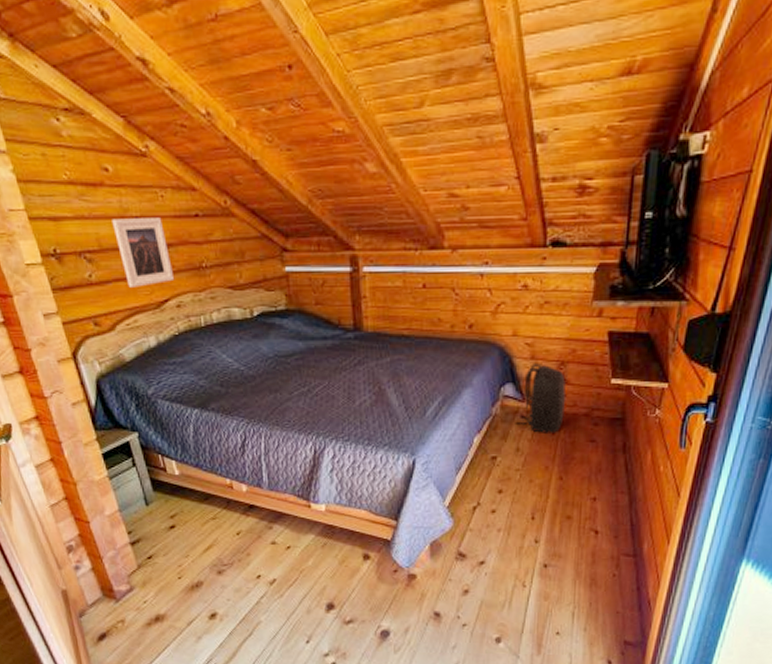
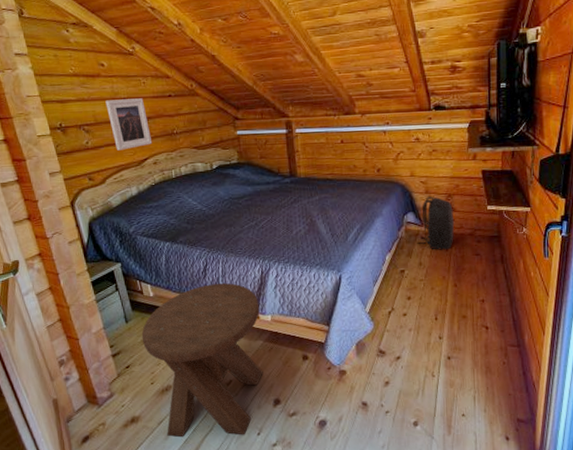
music stool: none [165,463,315,642] -> present [141,283,263,438]

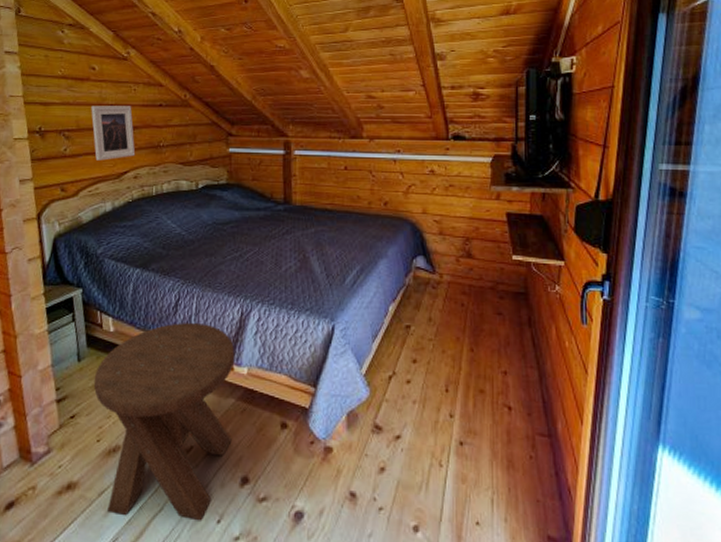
backpack: present [417,196,454,250] -> none [427,239,472,305]

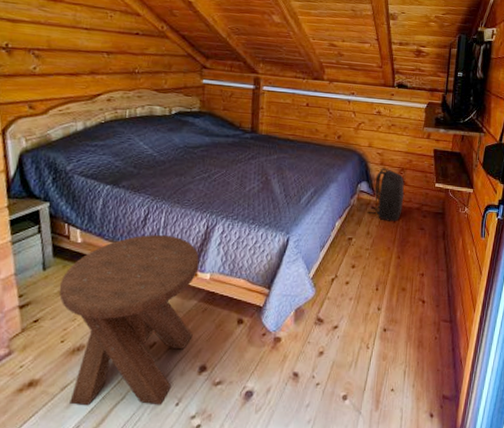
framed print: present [91,105,136,161] -> none [64,27,110,82]
backpack: none [427,239,472,305] -> present [367,168,404,222]

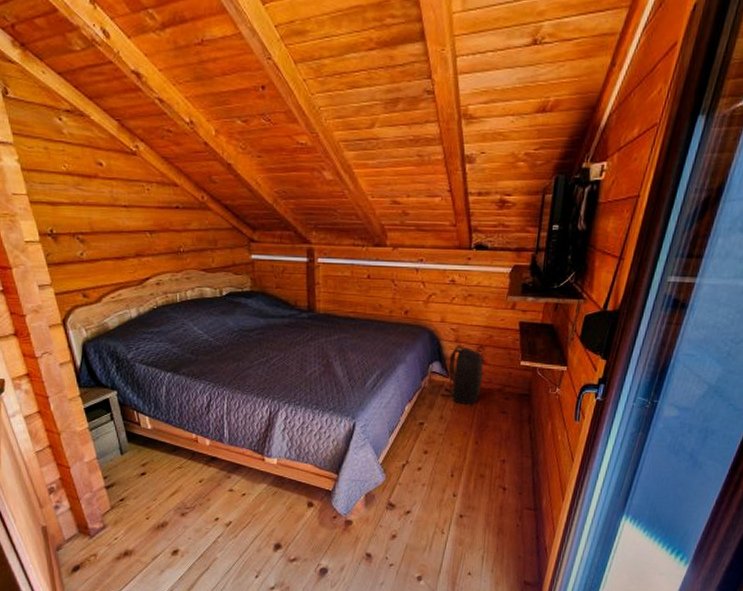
music stool: present [59,235,200,406] -> none [137,421,265,577]

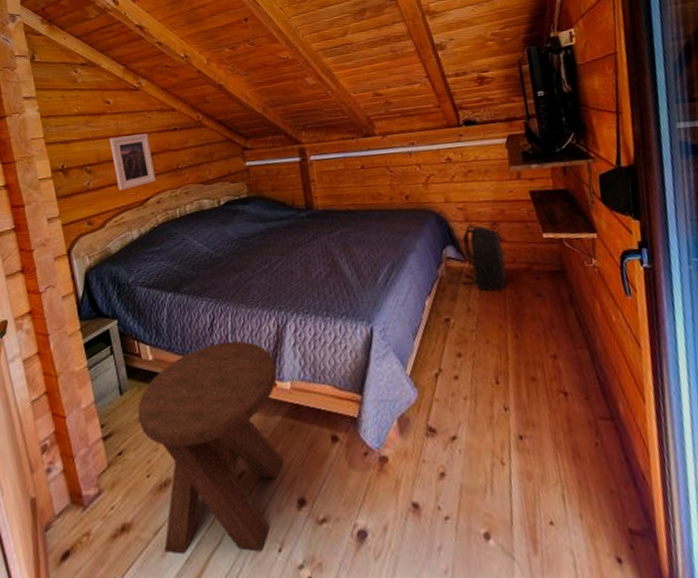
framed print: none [103,206,156,266] -> present [109,133,156,190]
music stool: none [137,421,265,577] -> present [137,341,283,555]

